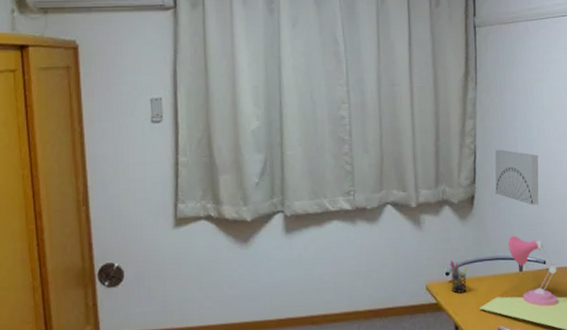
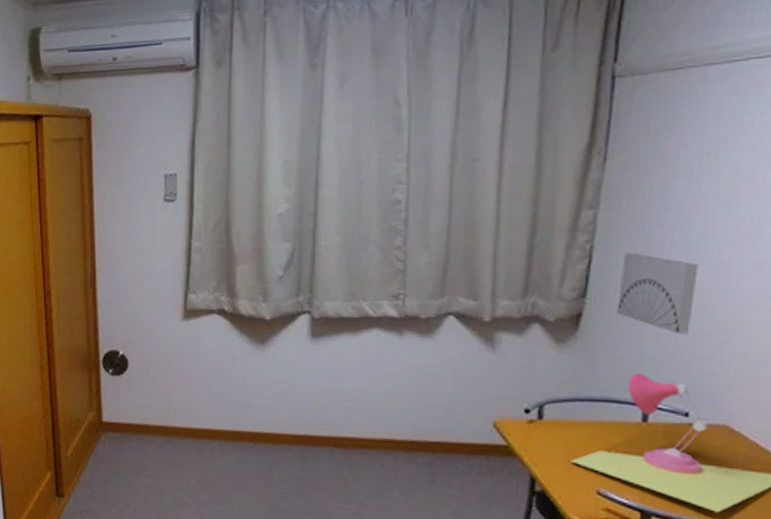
pen holder: present [450,260,468,293] -> none [530,394,560,438]

